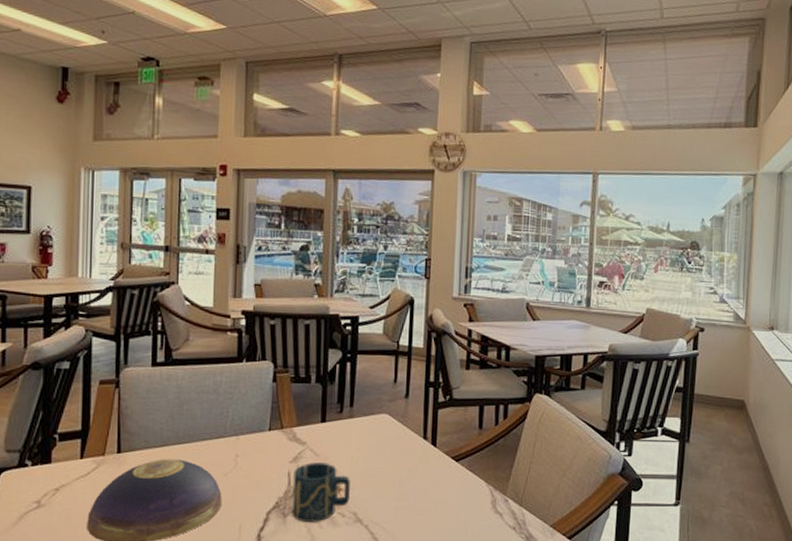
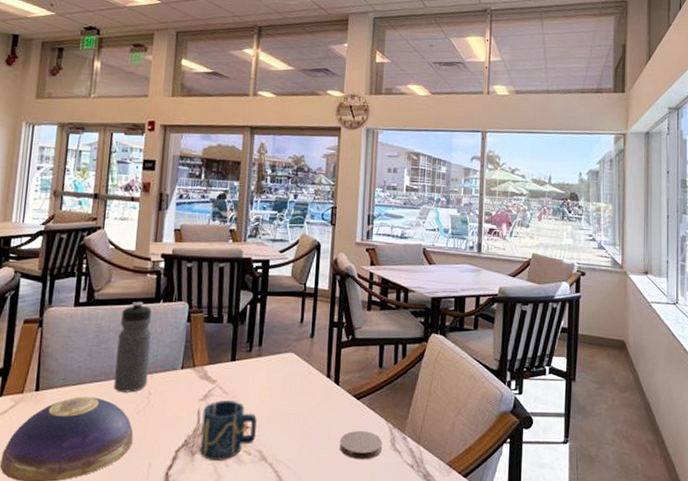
water bottle: none [199,361,236,455] -> present [114,302,152,393]
coaster: none [437,492,483,522] -> present [339,430,383,460]

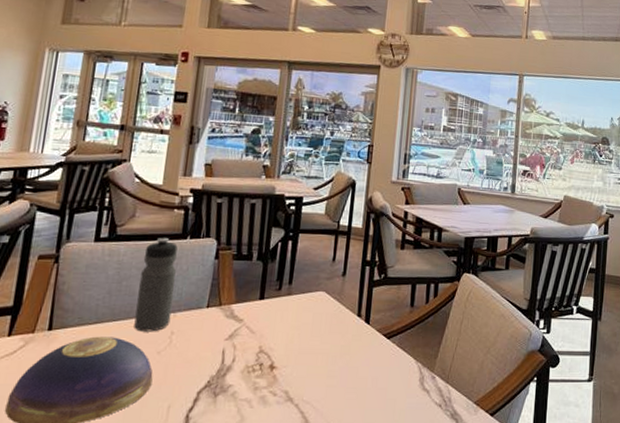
cup: present [199,400,257,460] -> none [223,340,284,401]
coaster: present [339,430,383,460] -> none [367,369,412,400]

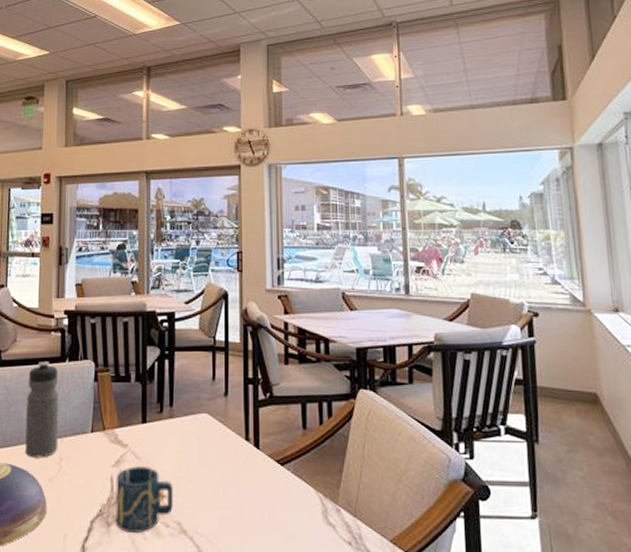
cup: none [223,340,284,401] -> present [115,466,173,533]

